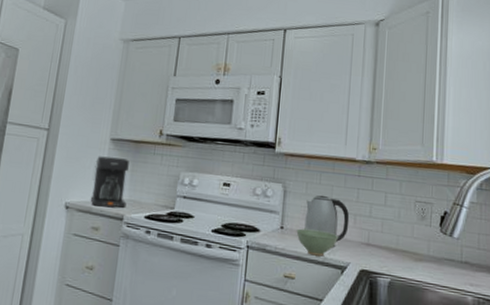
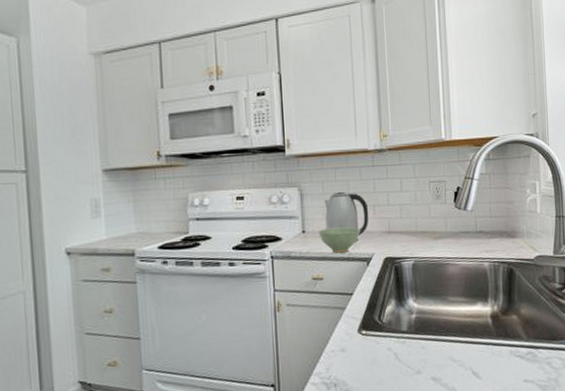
coffee maker: present [91,156,129,208] -> none [91,189,135,246]

